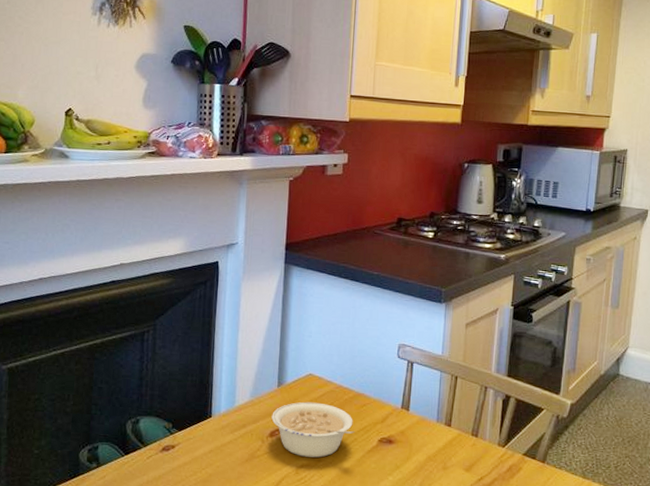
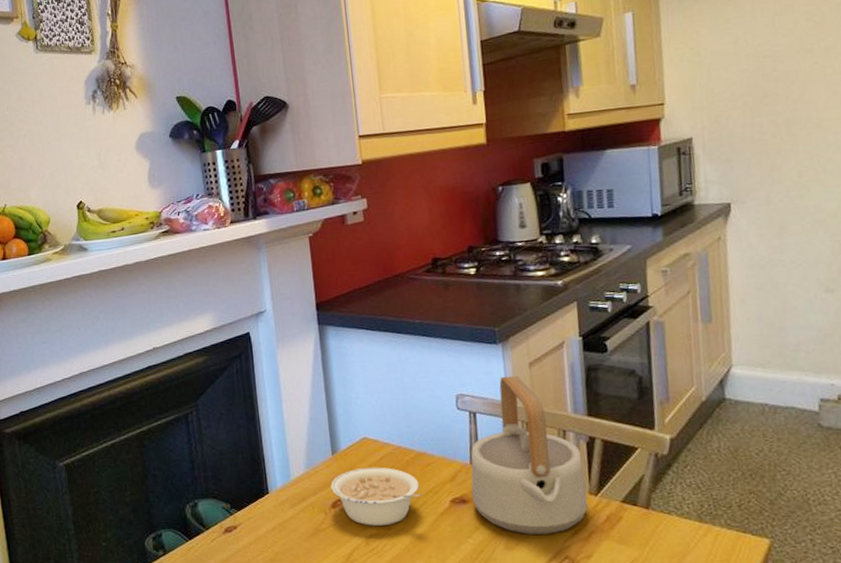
teapot: none [397,332,497,478] -> present [471,375,588,535]

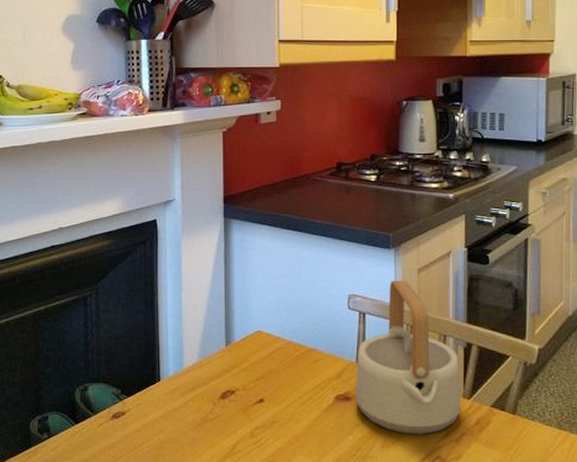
legume: present [330,467,423,526] -> none [222,360,309,419]

